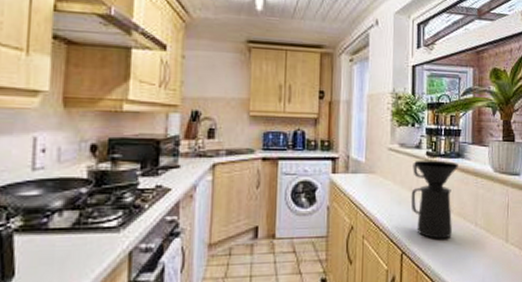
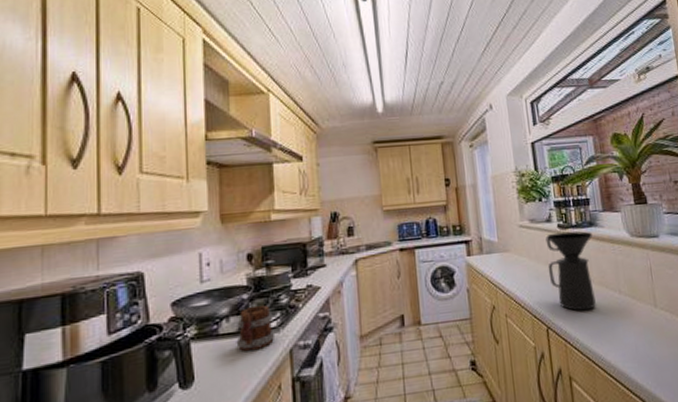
mug: none [68,203,115,250] -> present [236,305,276,352]

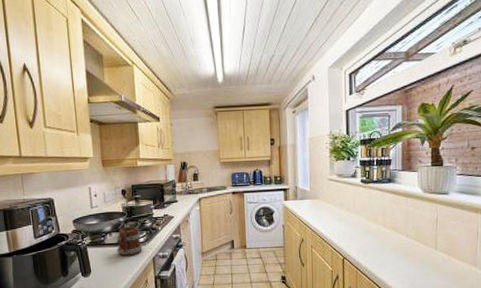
coffee maker: present [545,231,596,311] -> none [349,185,390,248]

